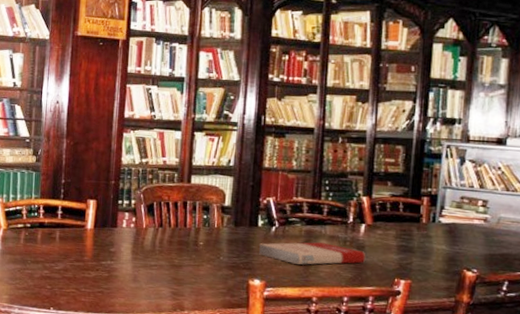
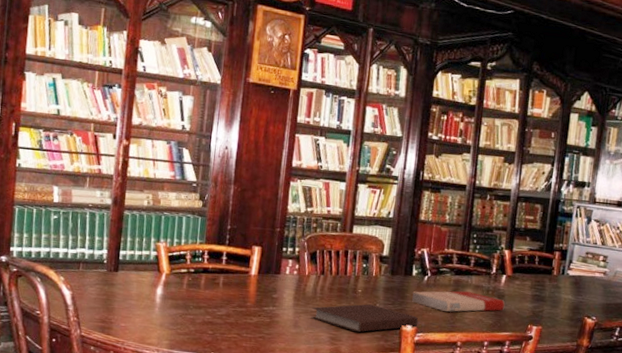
notebook: none [150,257,267,287] -> present [311,304,419,333]

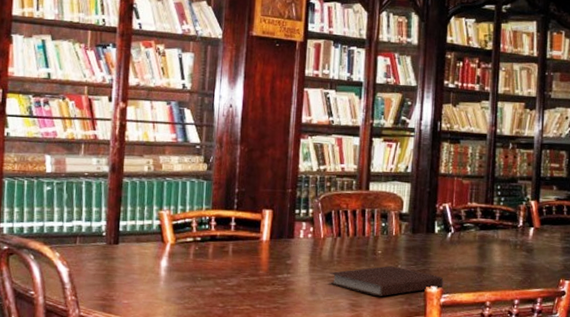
book: present [412,291,506,312] -> none [436,246,535,270]

